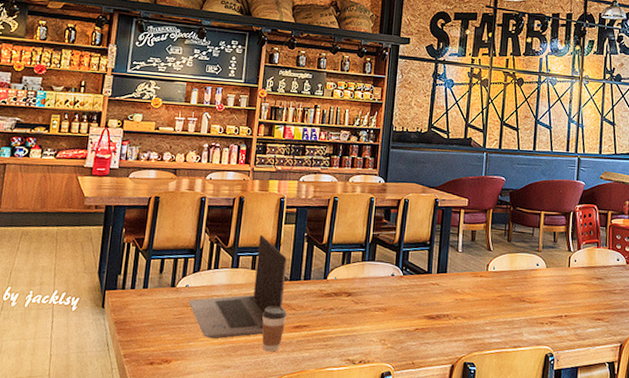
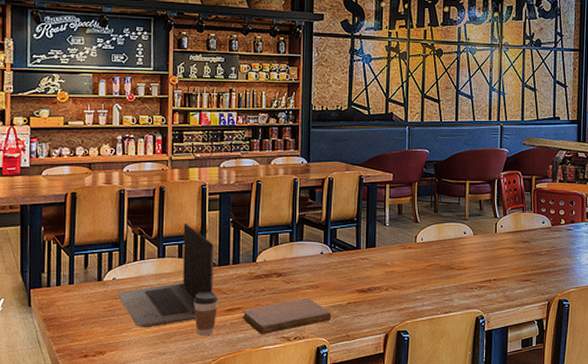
notebook: none [309,320,399,356] -> present [242,298,332,335]

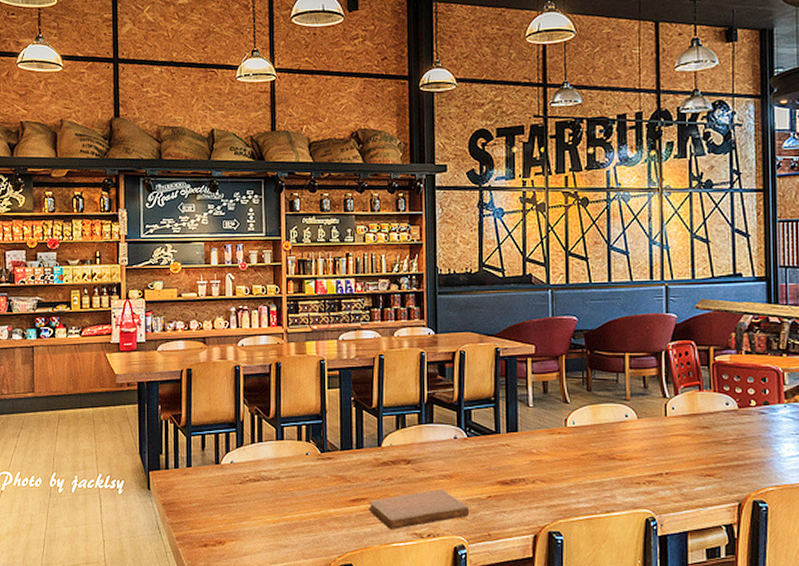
laptop computer: present [117,223,213,328] -> none [236,401,336,517]
coffee cup: present [193,291,219,336] -> none [314,479,342,529]

